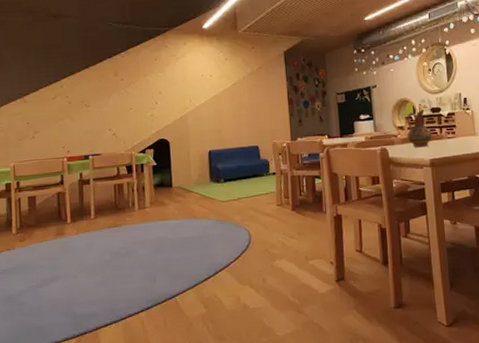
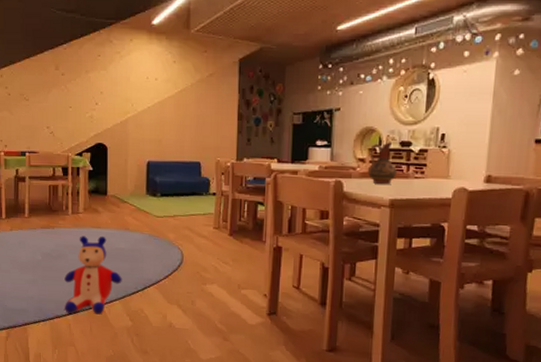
stuffed animal: none [134,227,193,310] -> present [64,236,122,315]

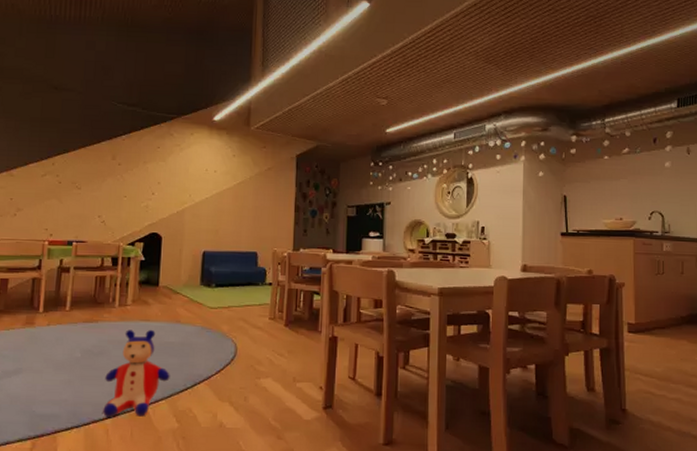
pitcher: present [367,142,397,184] -> none [417,234,444,273]

